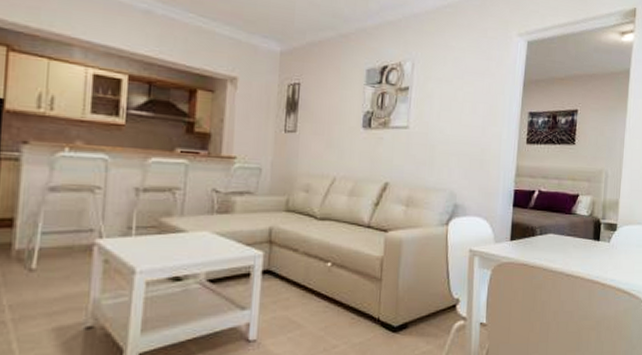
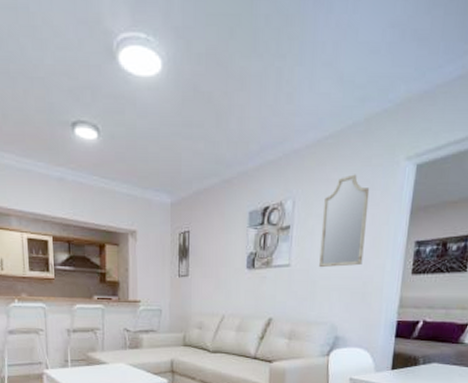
home mirror: none [438,43,486,132] -> present [319,174,370,268]

